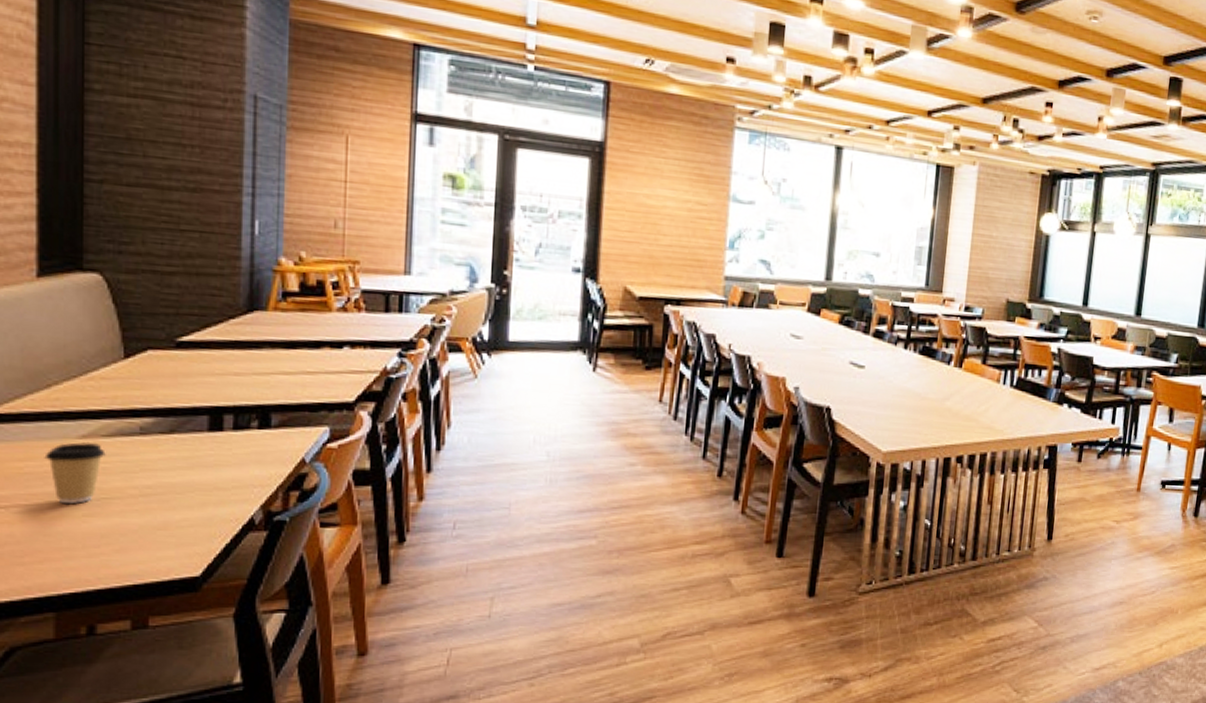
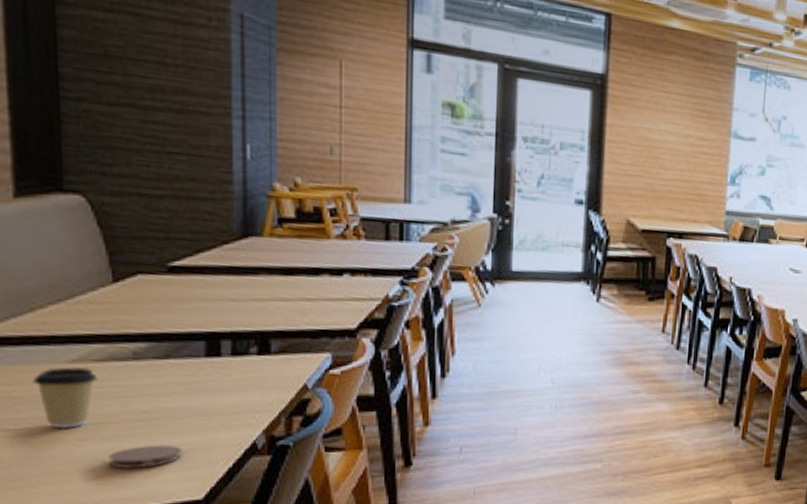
coaster: none [112,520,182,544] -> present [108,445,182,468]

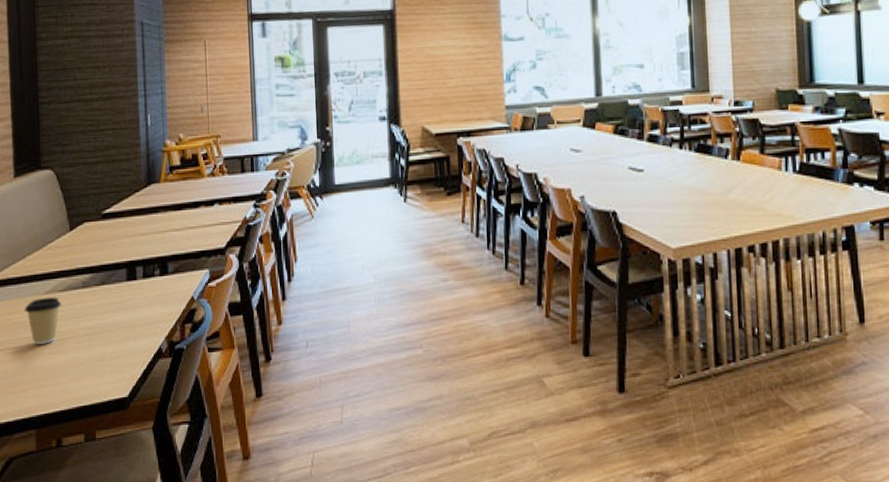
coaster: present [108,445,182,468] -> none [68,354,114,374]

